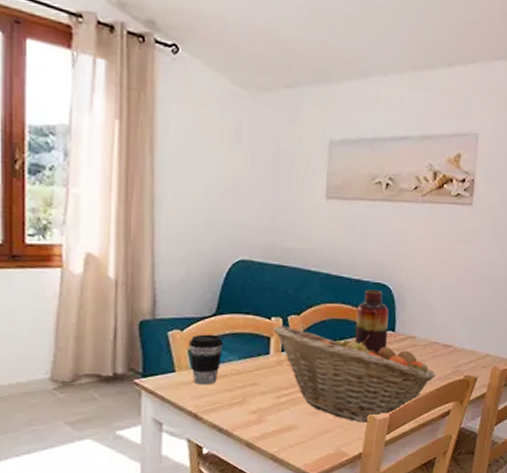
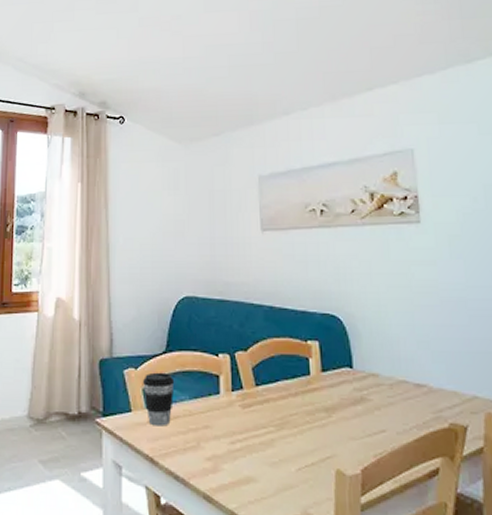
fruit basket: present [273,325,436,423] -> none [222,363,412,479]
vase: present [355,289,389,354] -> none [305,321,346,395]

